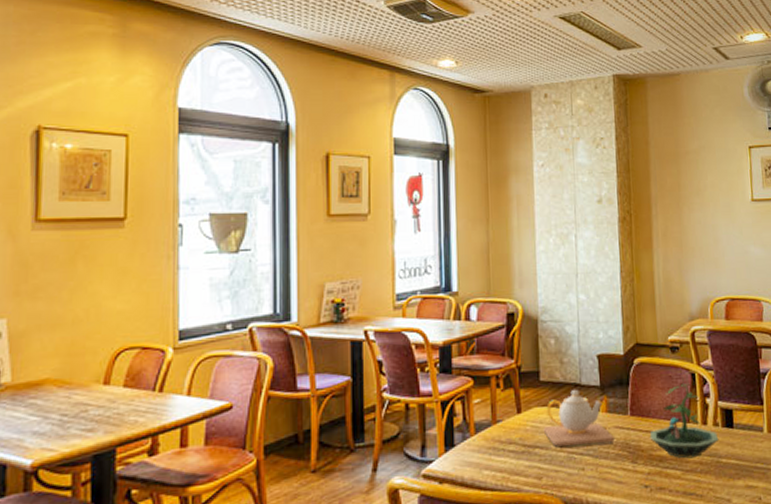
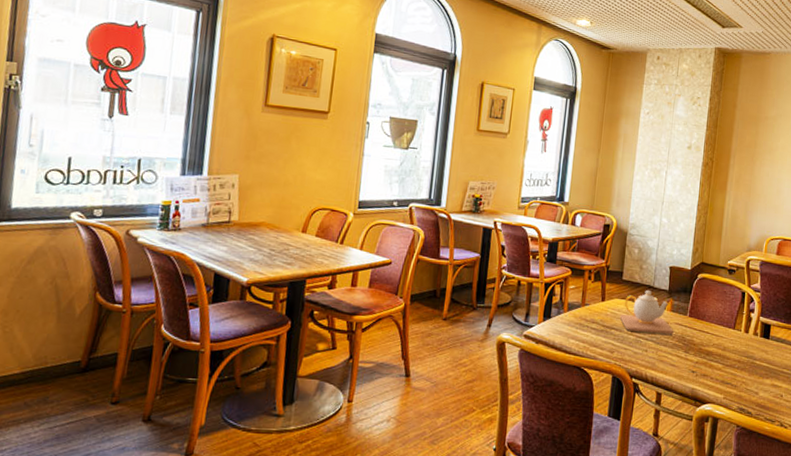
terrarium: present [649,383,719,459] -> none [701,298,756,357]

